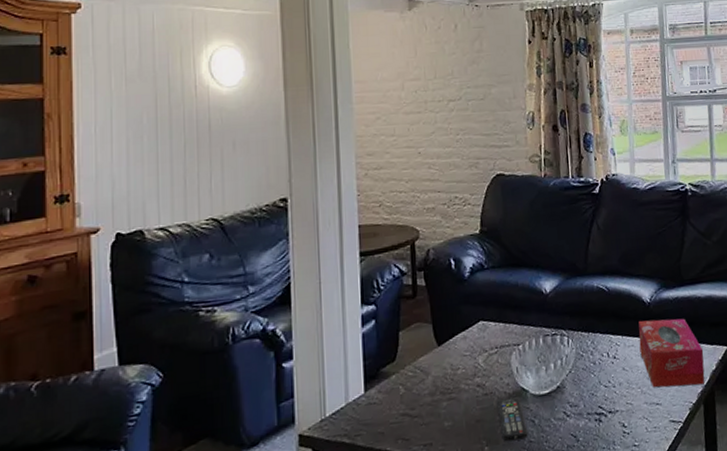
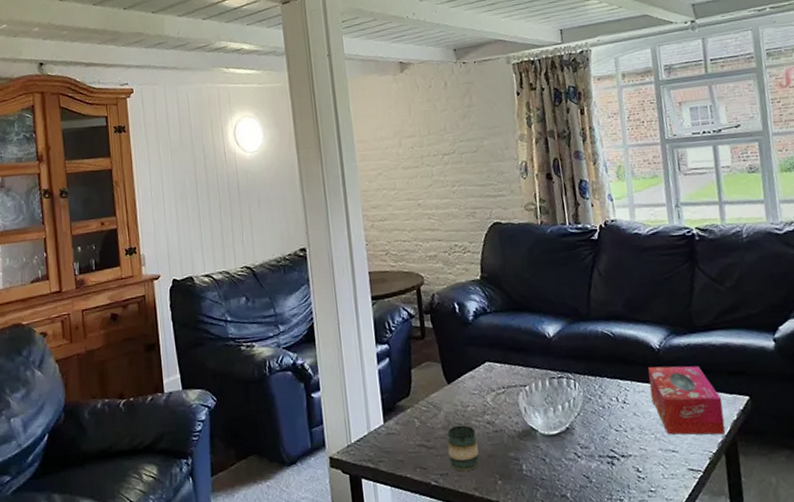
mug: none [433,388,467,440] -> present [447,424,480,472]
remote control: present [495,397,528,442] -> none [505,435,540,478]

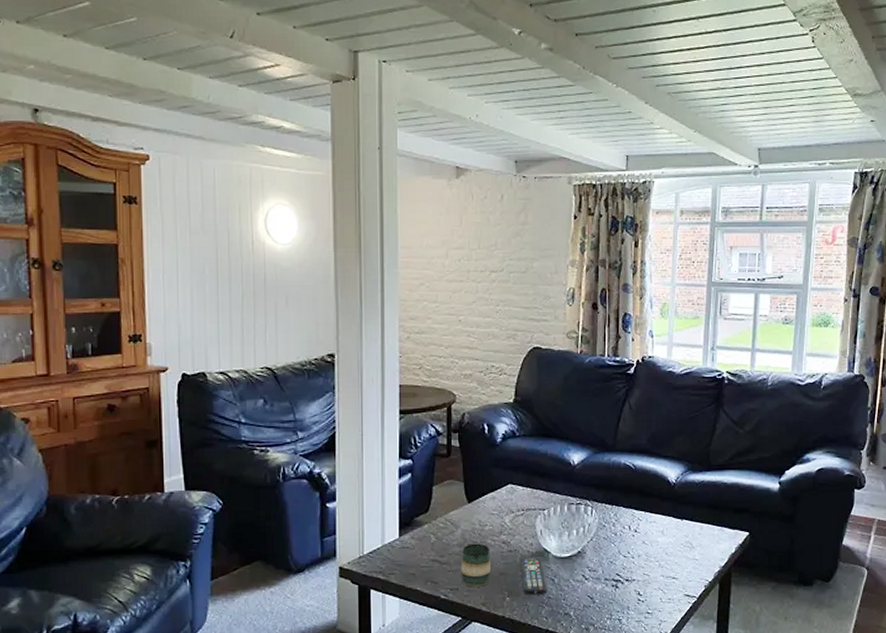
remote control: none [505,435,540,478] -> present [518,556,548,595]
tissue box: present [648,365,726,435] -> none [661,500,725,566]

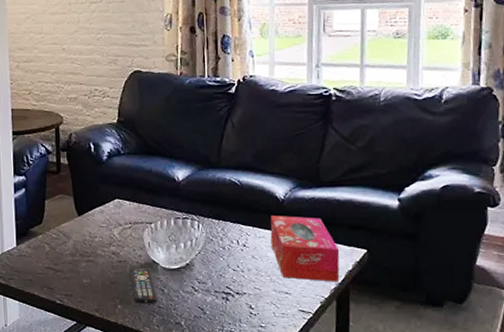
mug: present [461,542,491,587] -> none [74,252,102,294]
tissue box: none [661,500,725,566] -> present [270,216,340,282]

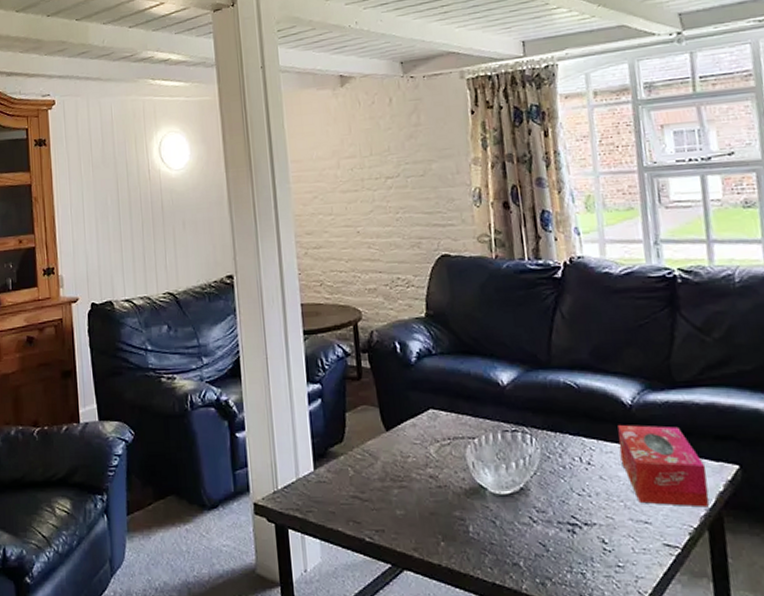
remote control: present [128,267,158,304] -> none [450,493,489,540]

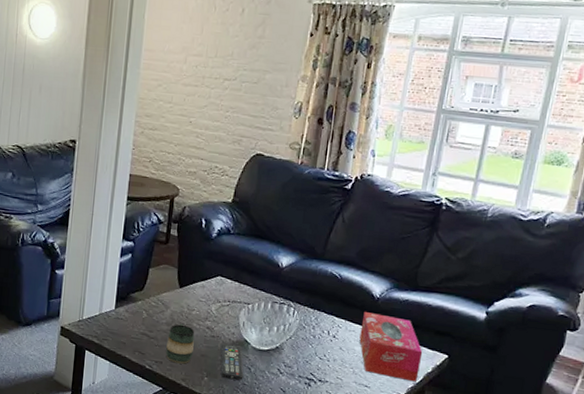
mug: none [384,476,420,529] -> present [166,323,195,364]
remote control: none [450,493,489,540] -> present [220,342,244,381]

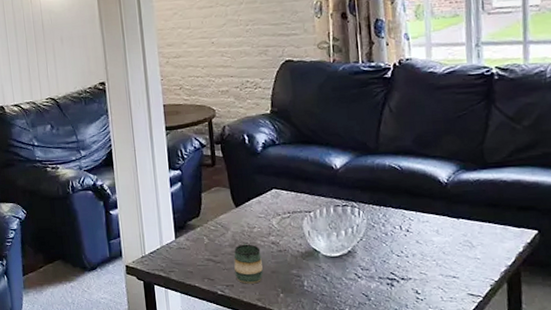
remote control: present [220,342,244,381] -> none [288,255,321,292]
tissue box: present [359,312,423,382] -> none [434,199,510,265]

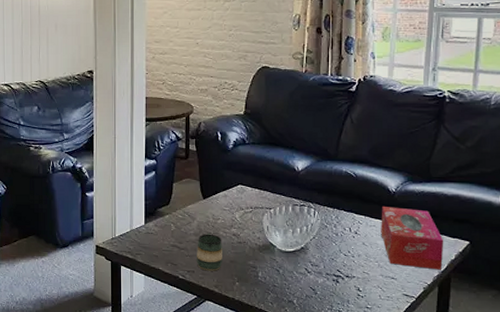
tissue box: none [434,199,510,265] -> present [381,207,444,270]

